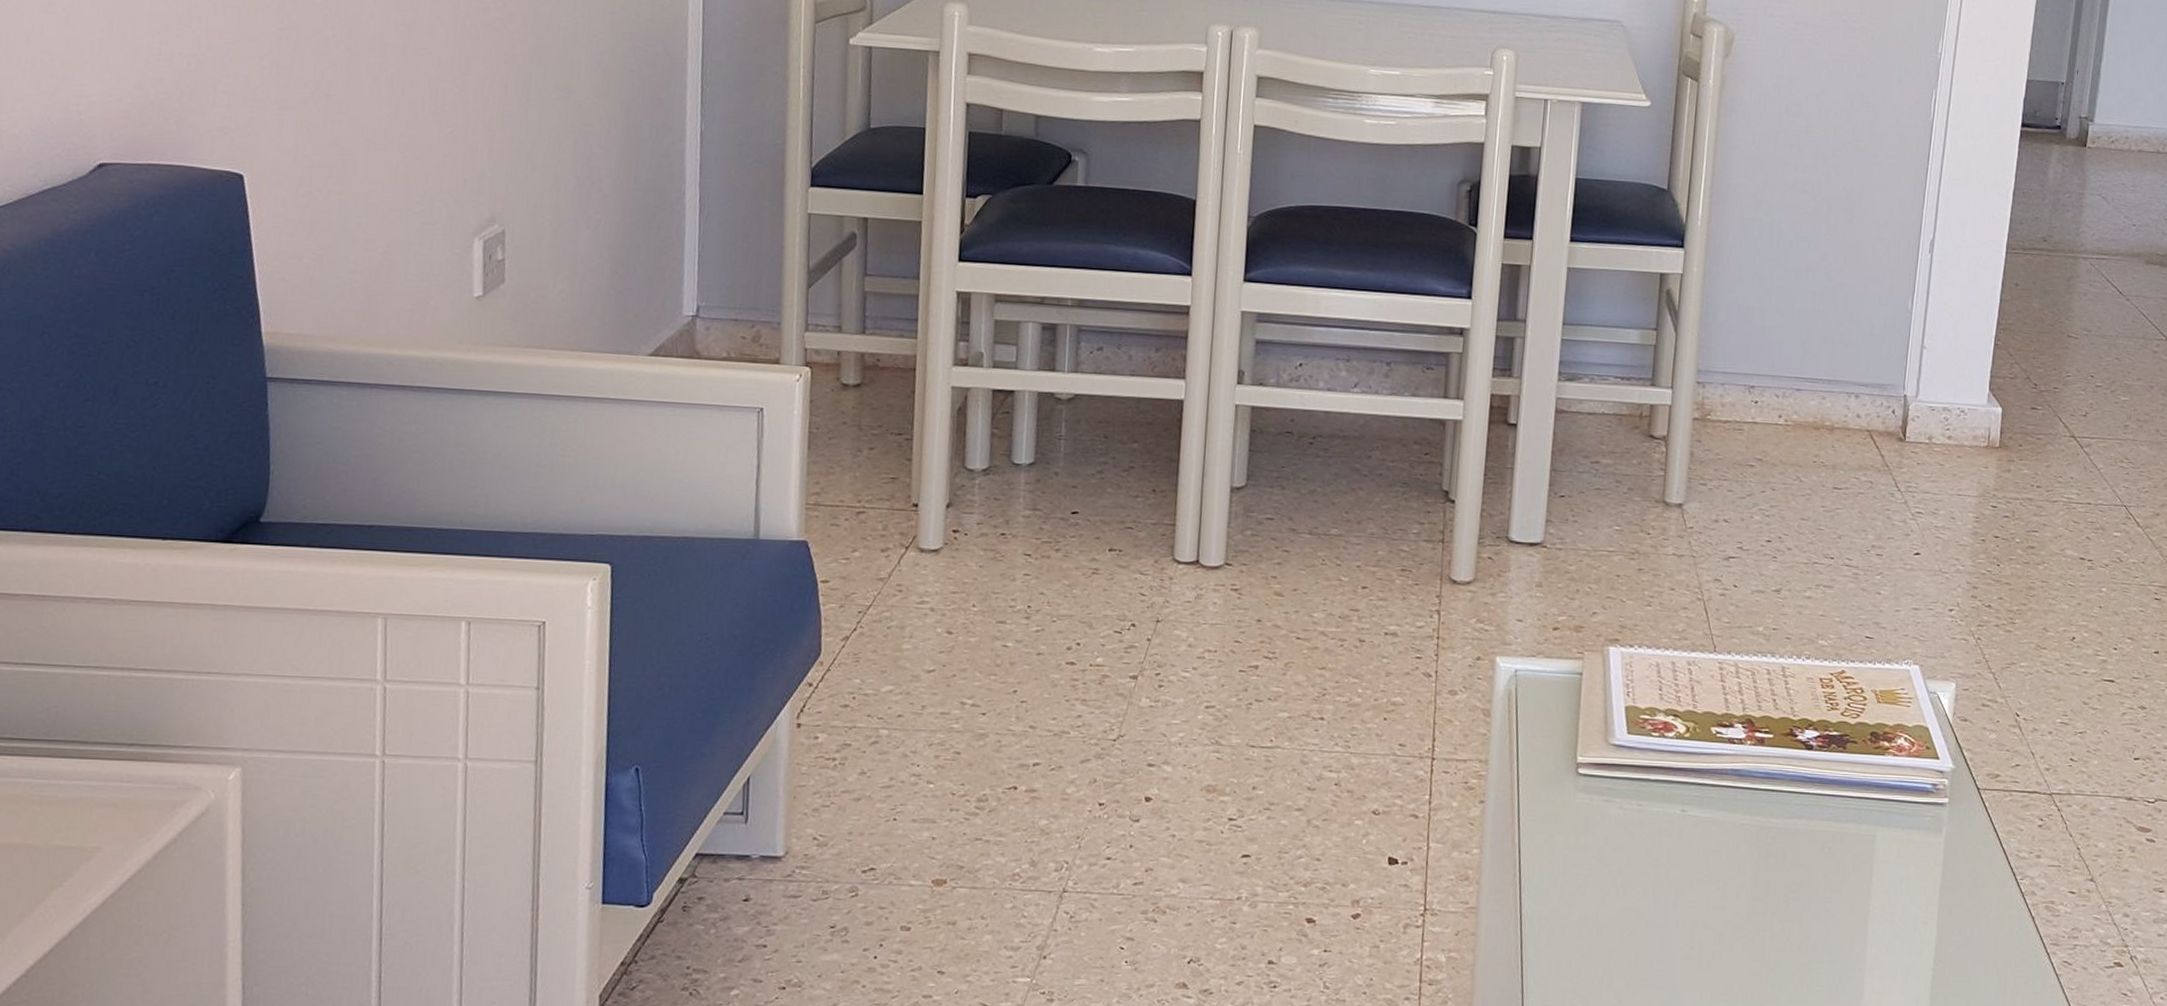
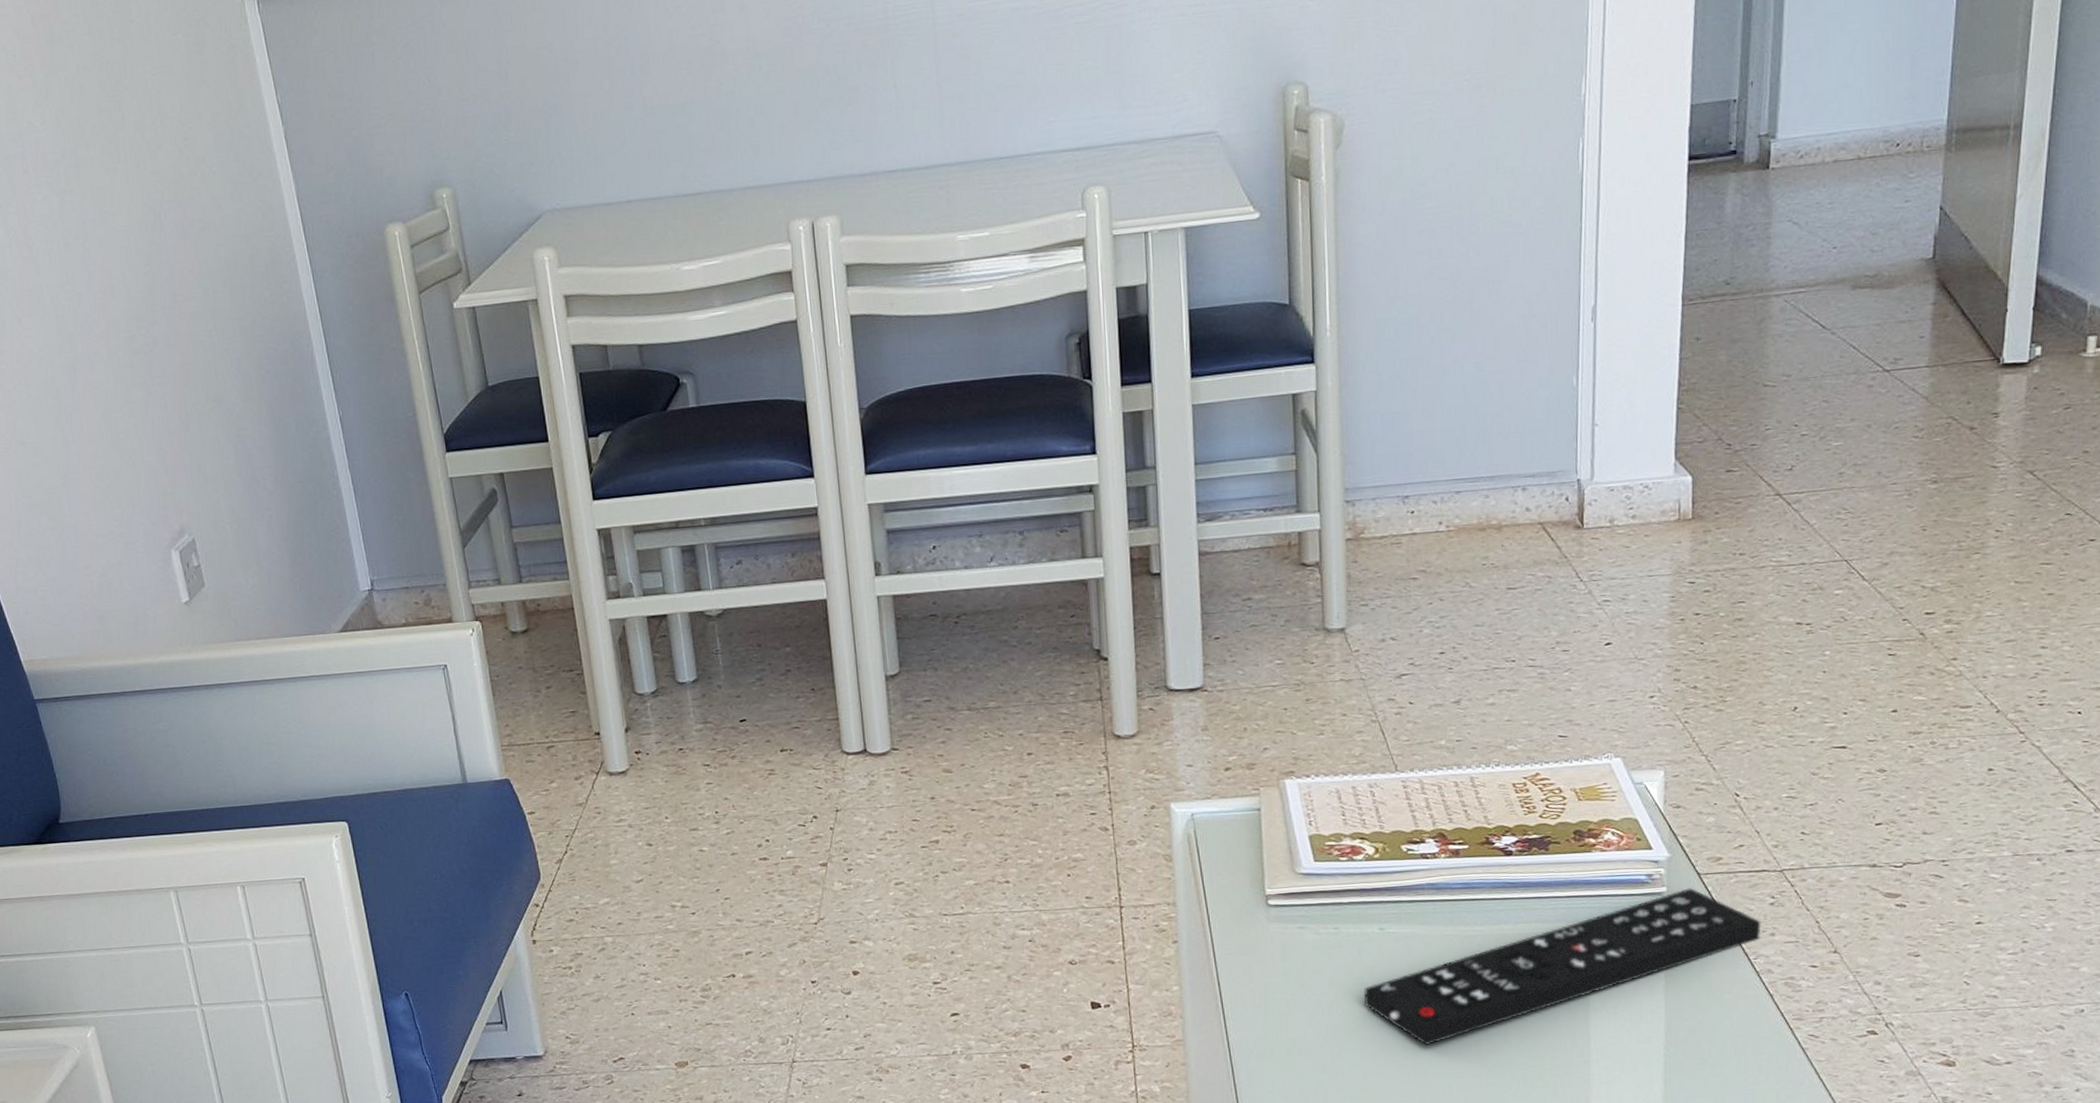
remote control: none [1658,802,2030,938] -> present [1363,888,1762,1046]

